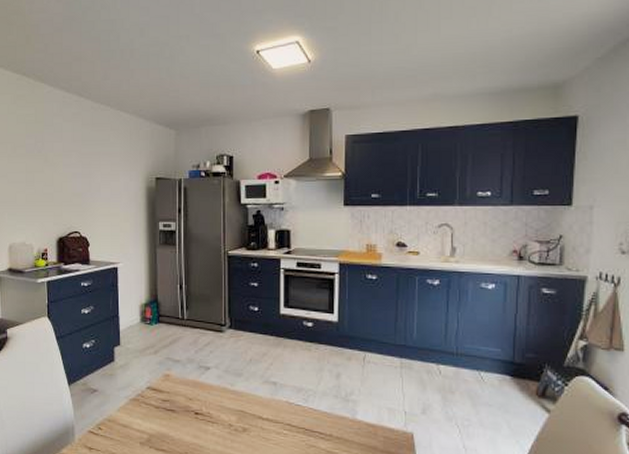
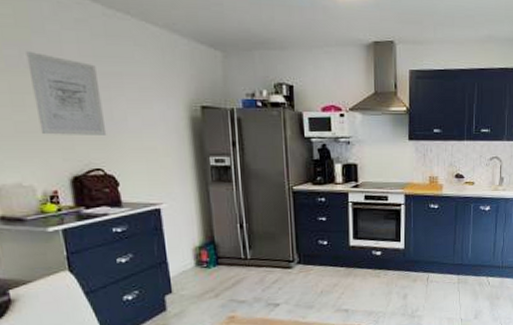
wall art: none [39,139,85,204] -> present [26,50,107,135]

